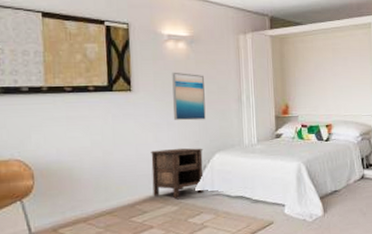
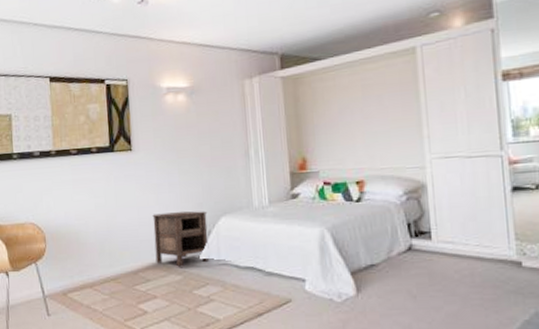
wall art: present [172,72,206,121] -> none [172,127,209,181]

